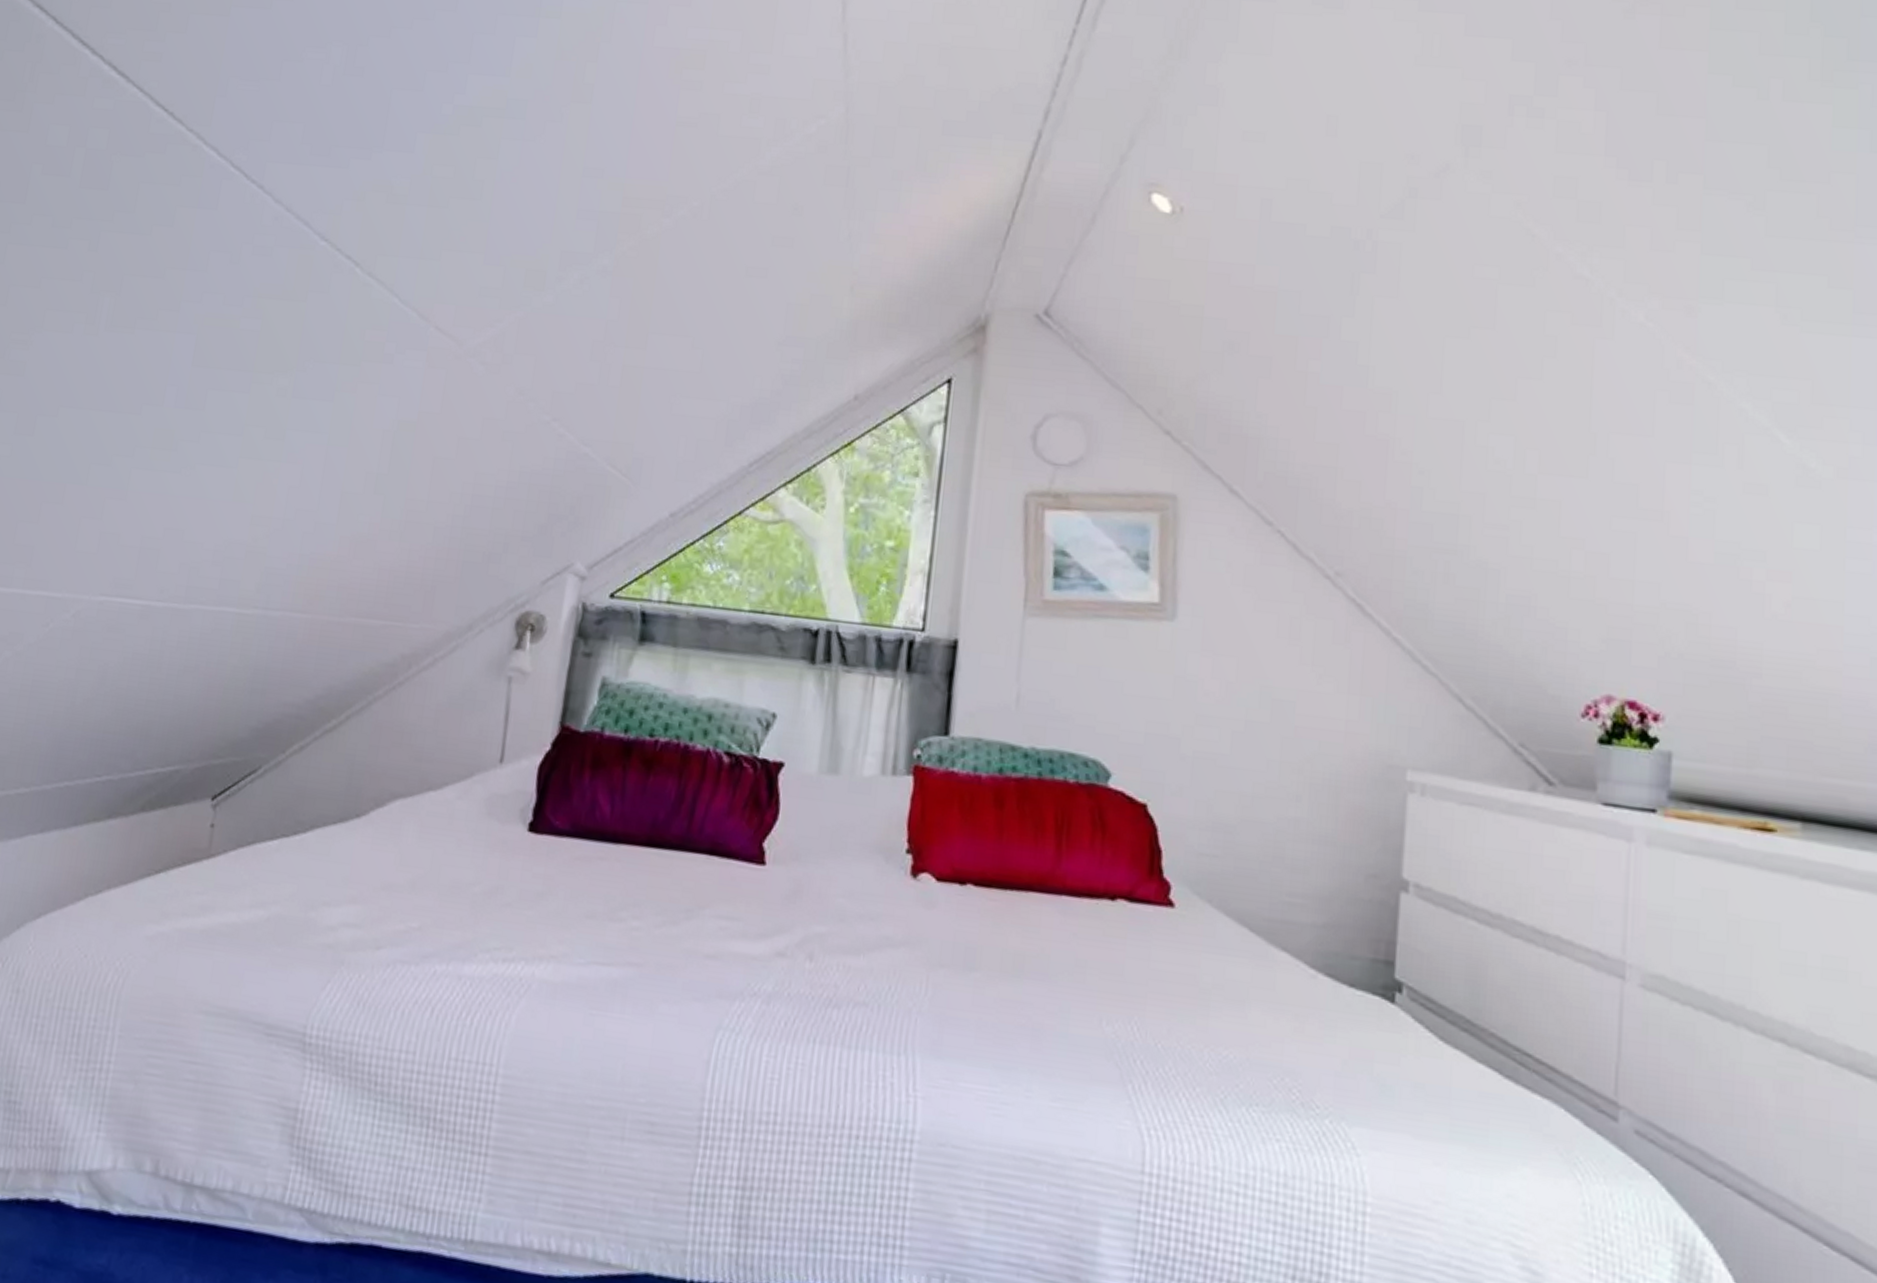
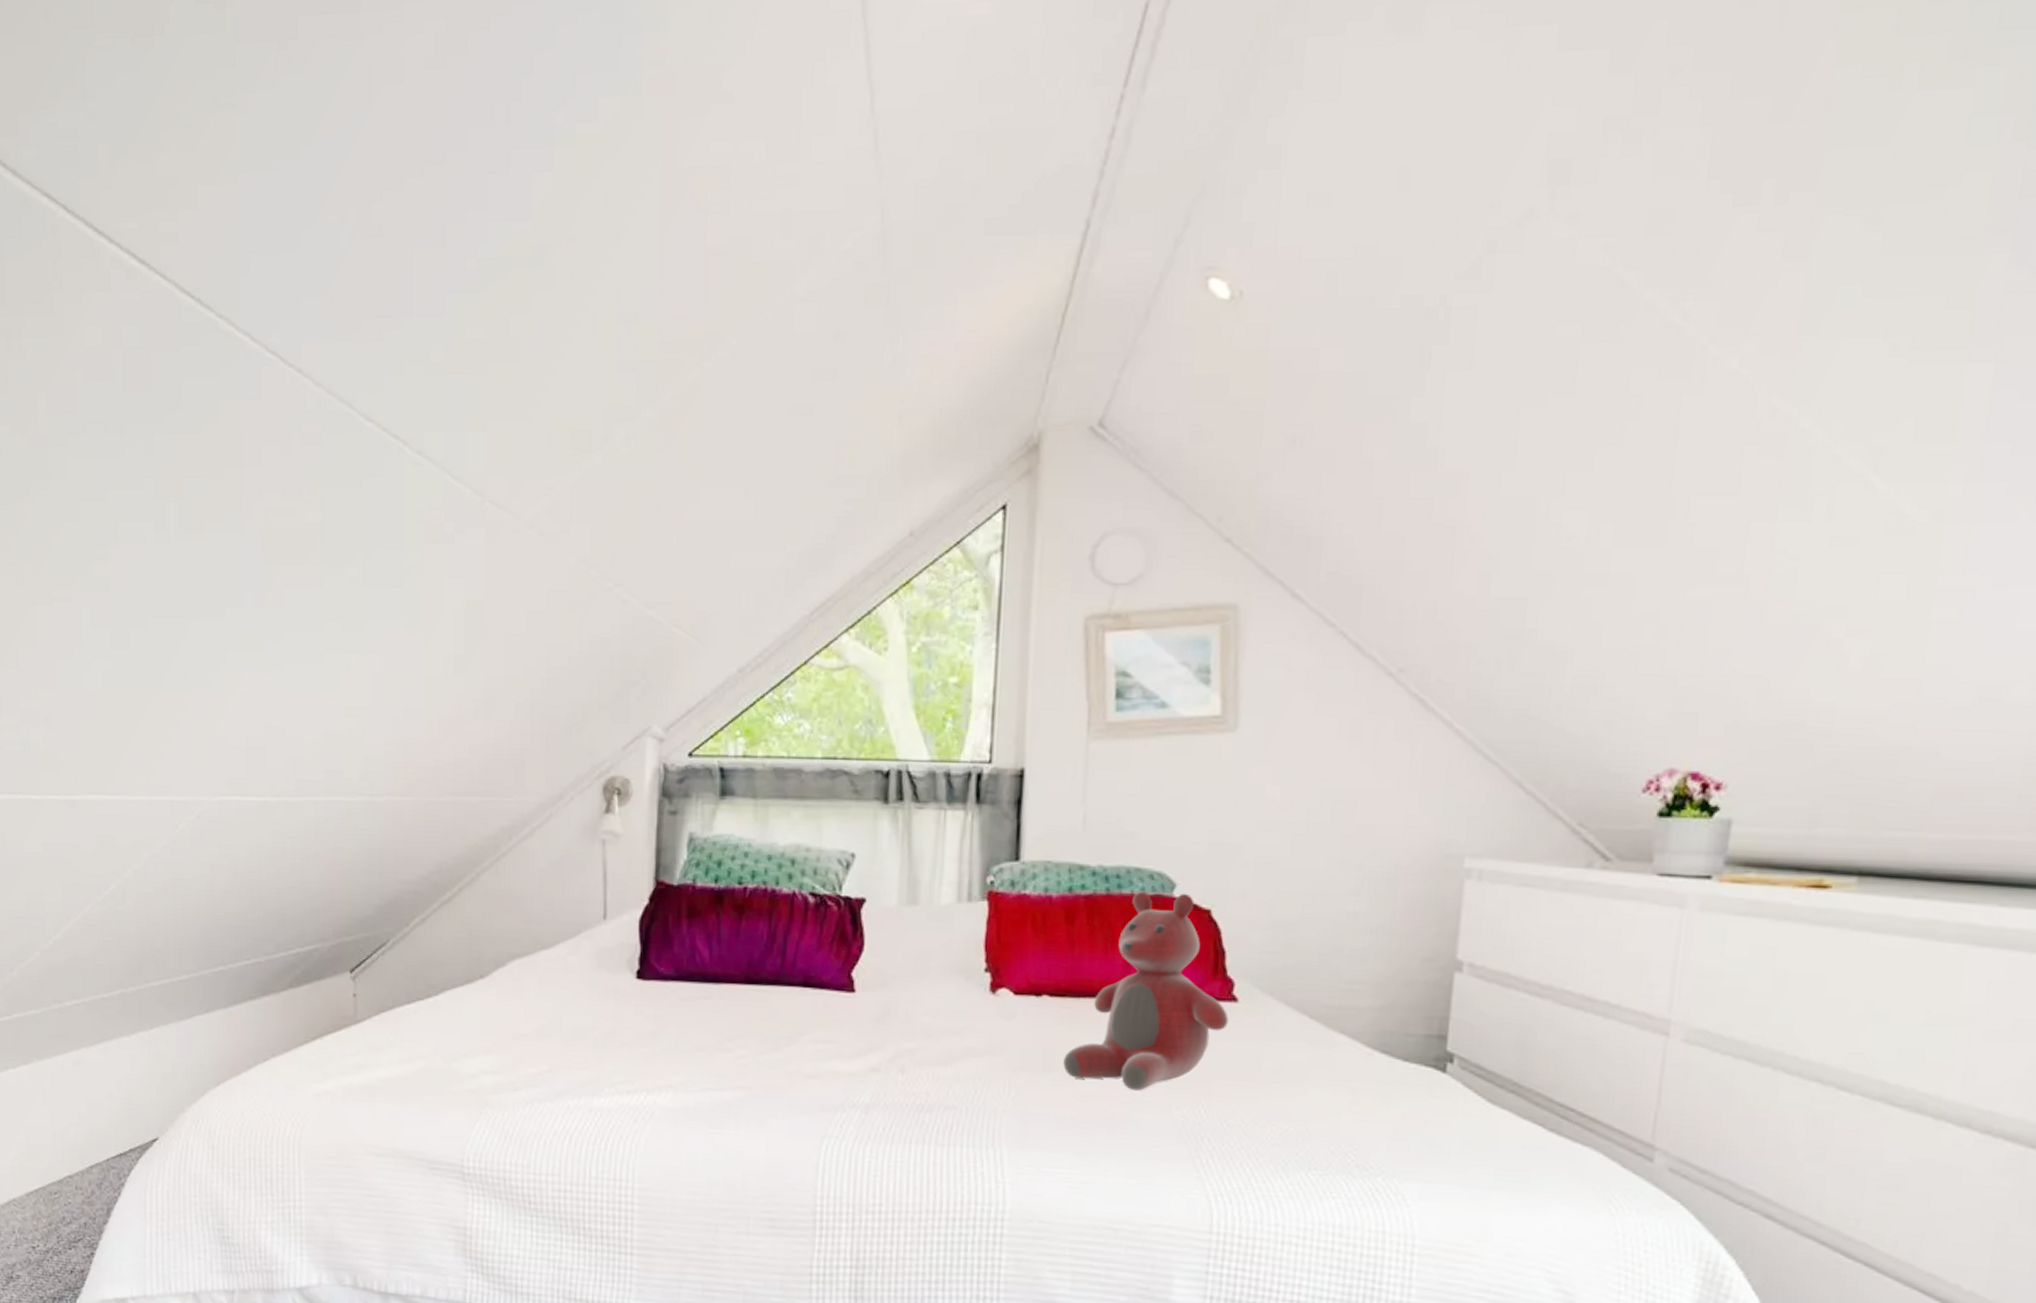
teddy bear: none [986,778,1165,1001] -> present [1063,891,1229,1092]

